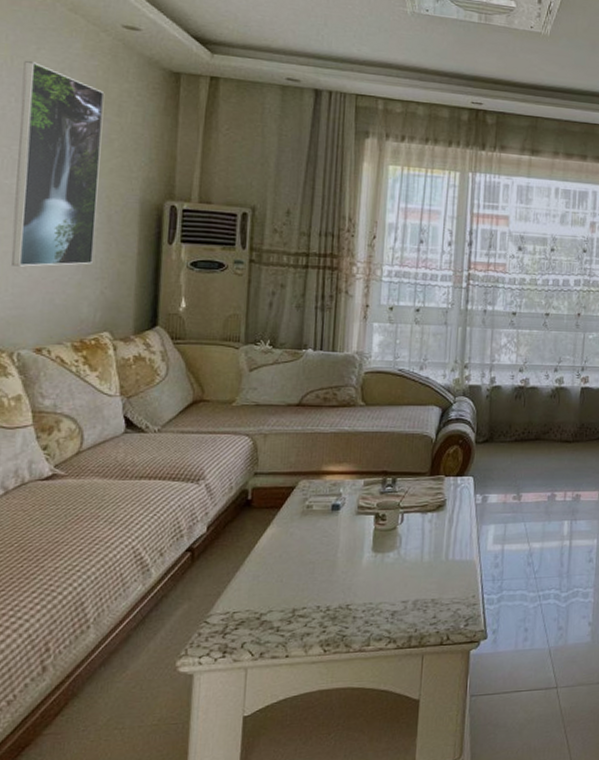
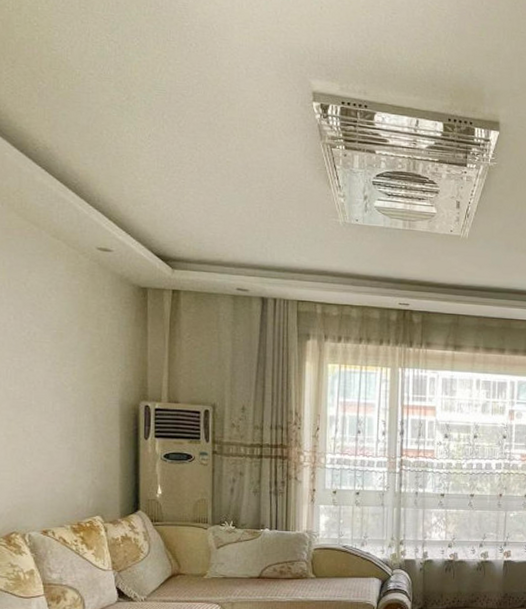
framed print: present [10,61,105,267] -> none [18,283,86,461]

